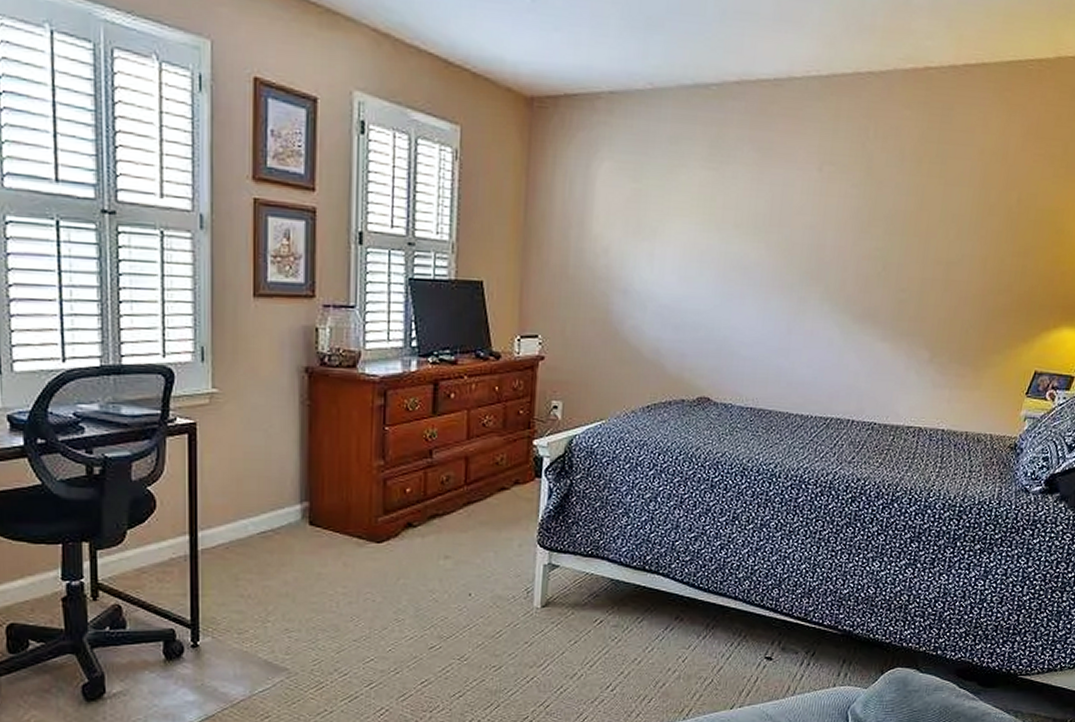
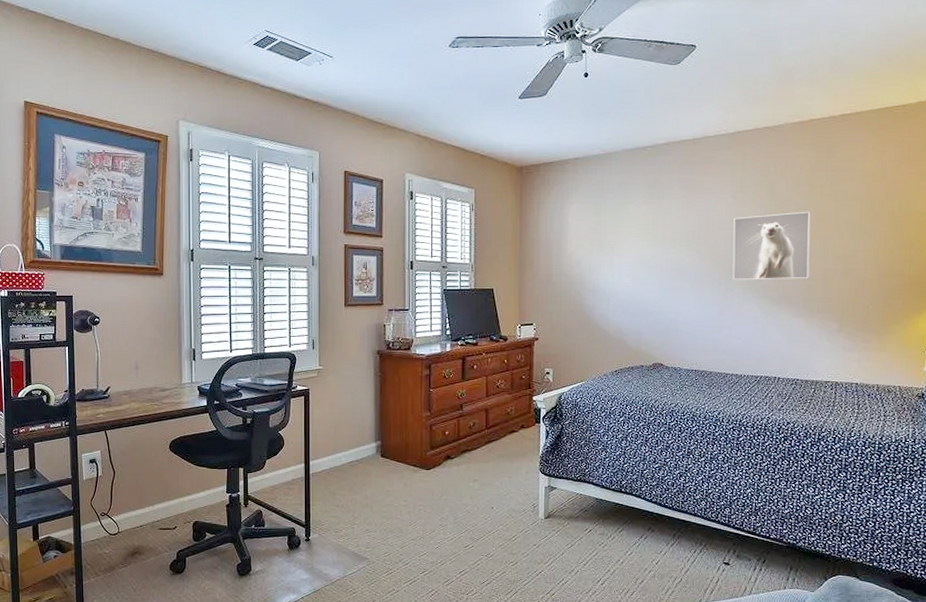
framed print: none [808,196,913,290] -> present [732,211,811,280]

